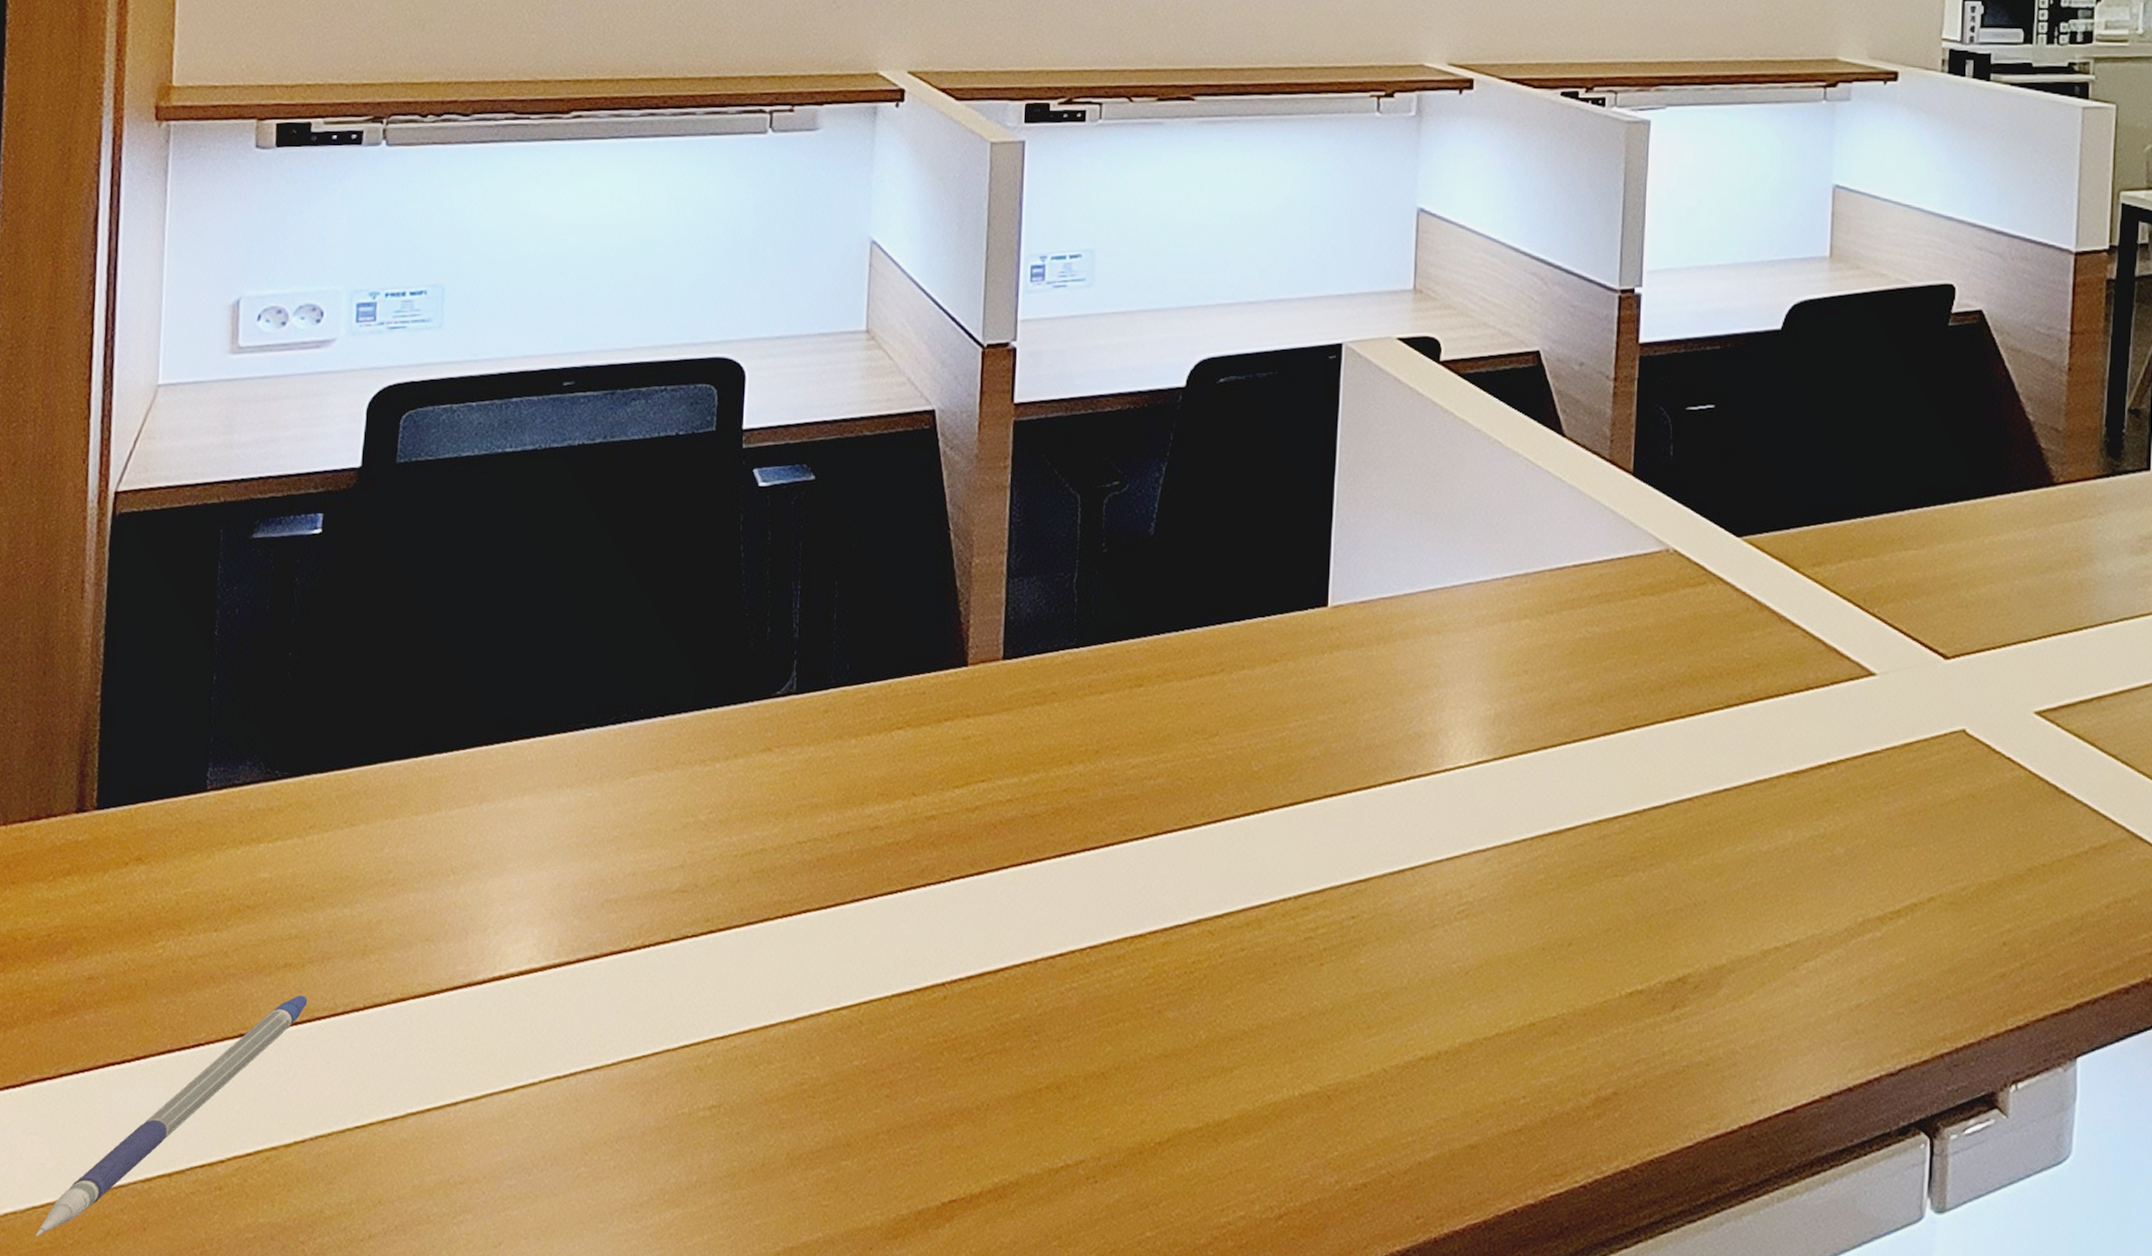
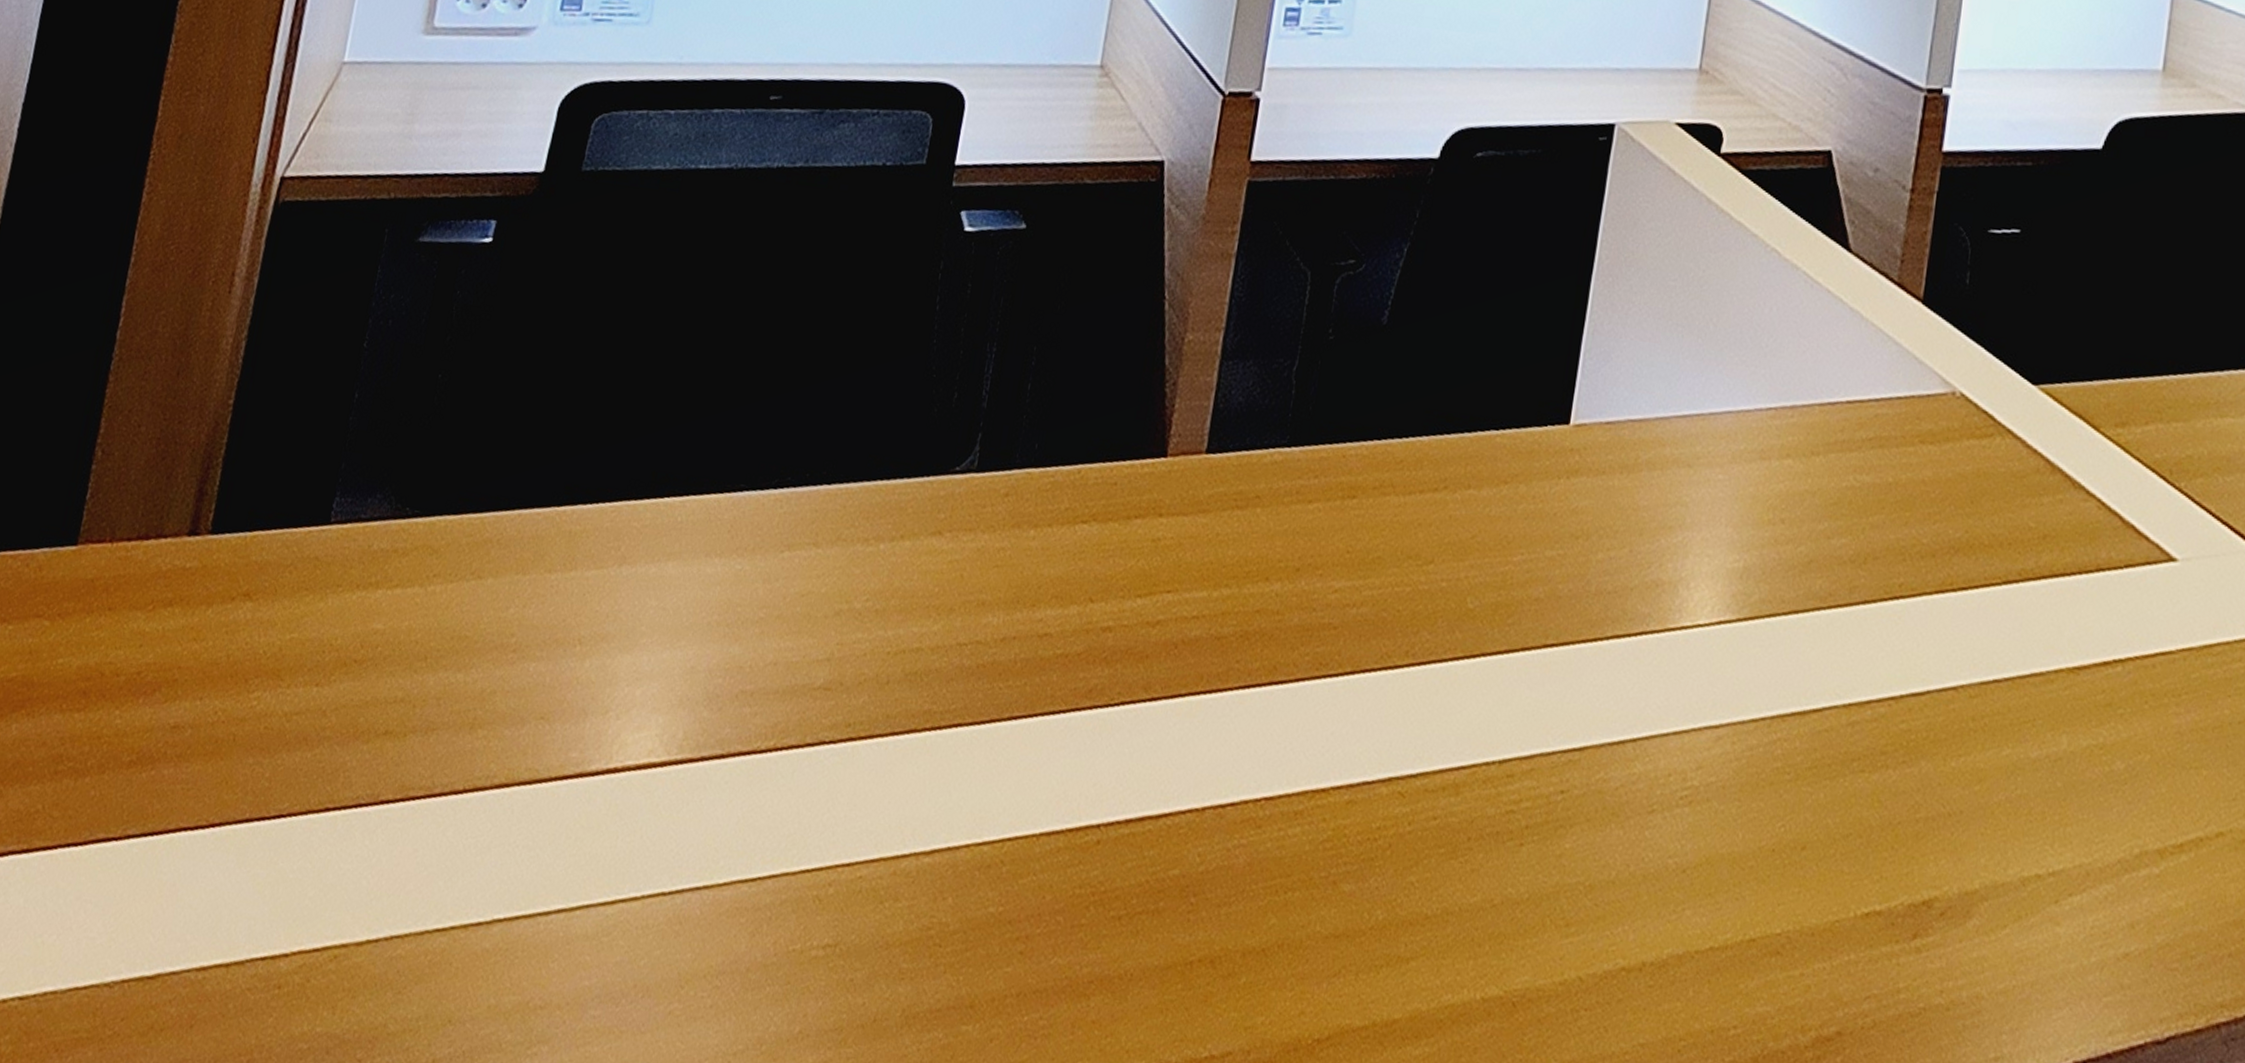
pen: present [35,995,308,1237] -> none [72,768,405,1023]

